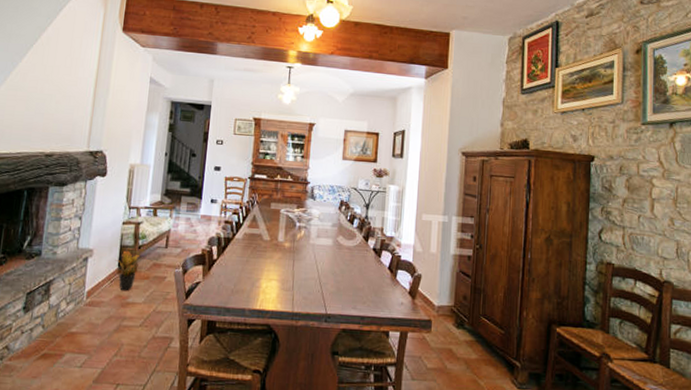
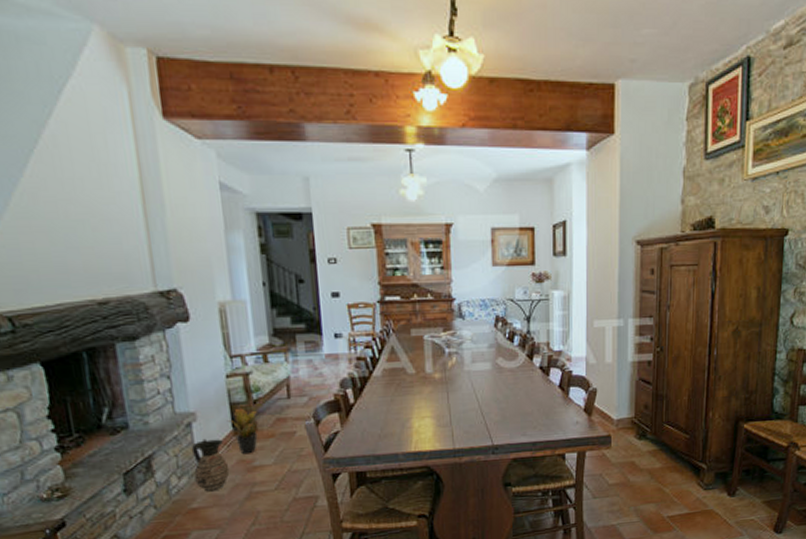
ceramic jug: none [79,272,108,320] -> present [192,438,230,492]

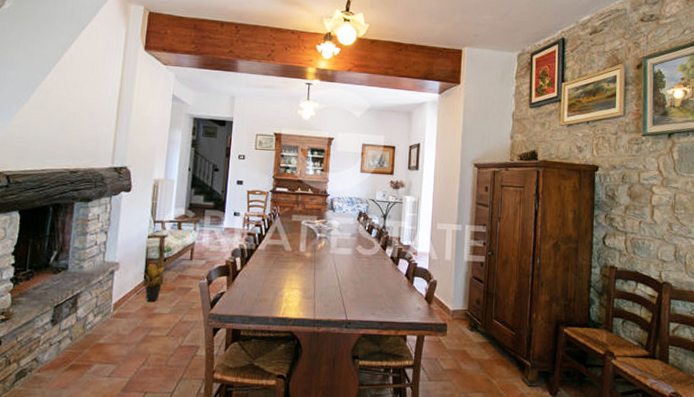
ceramic jug: present [192,438,230,492] -> none [106,285,135,331]

